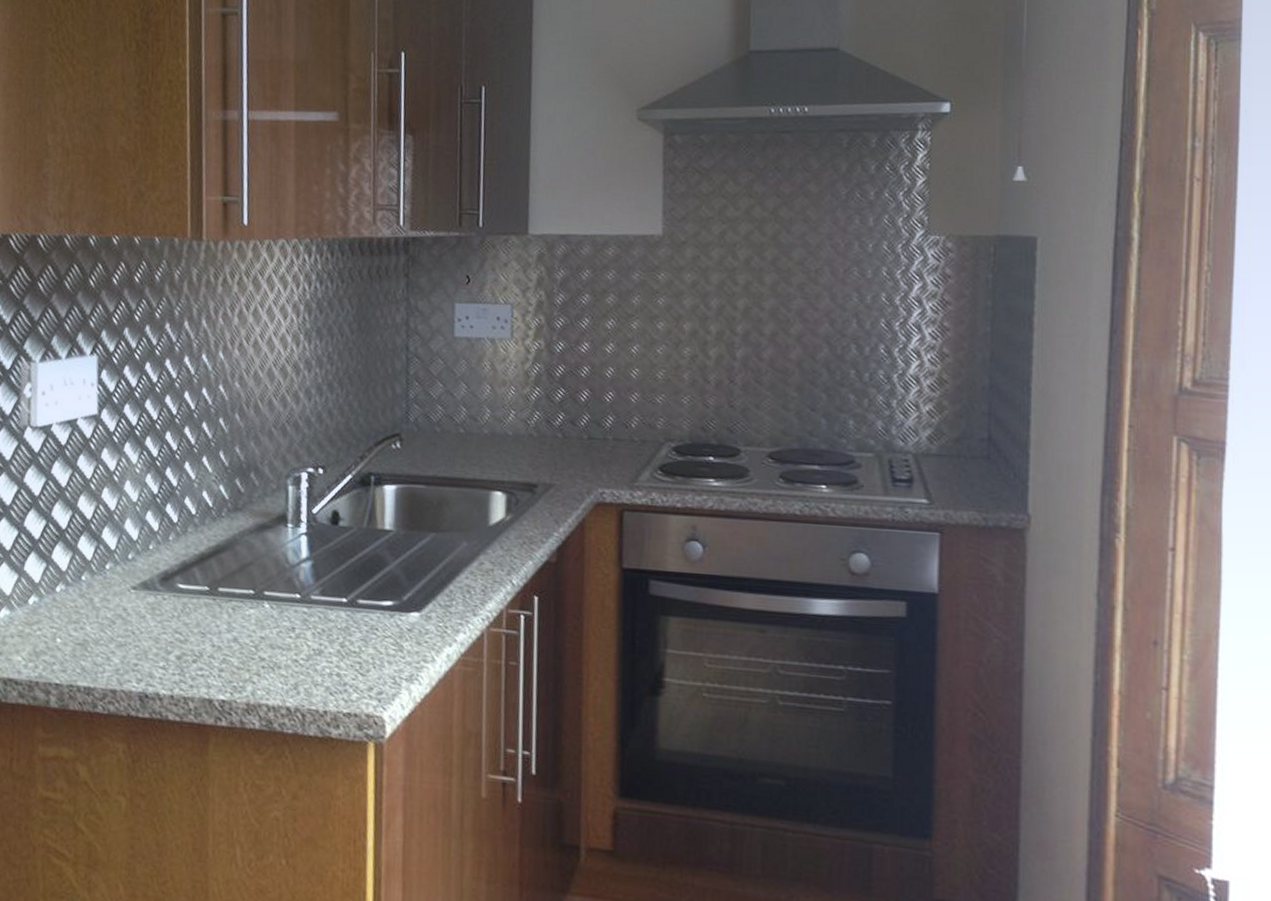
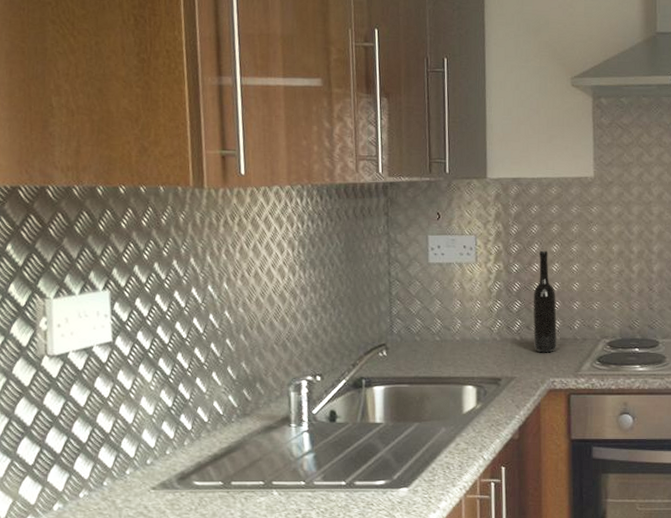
bottle: none [579,326,610,456] -> present [533,250,558,353]

